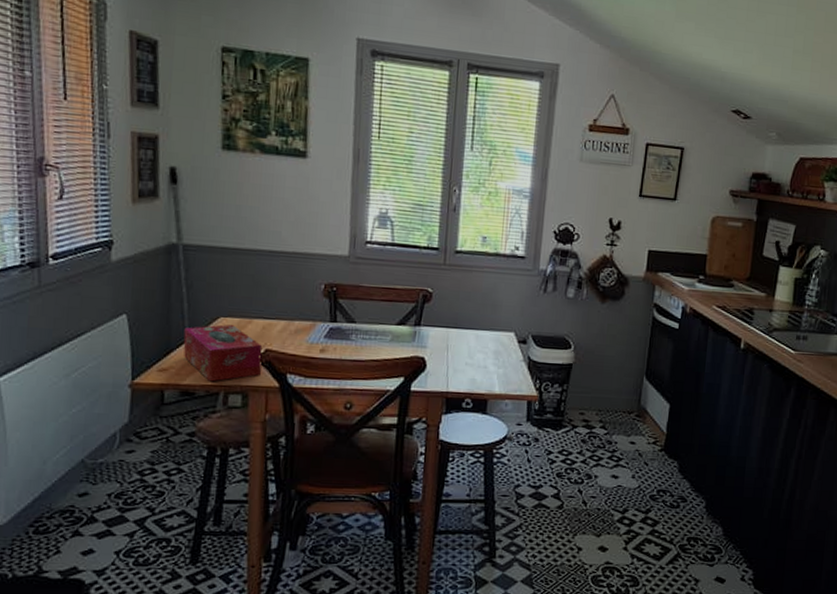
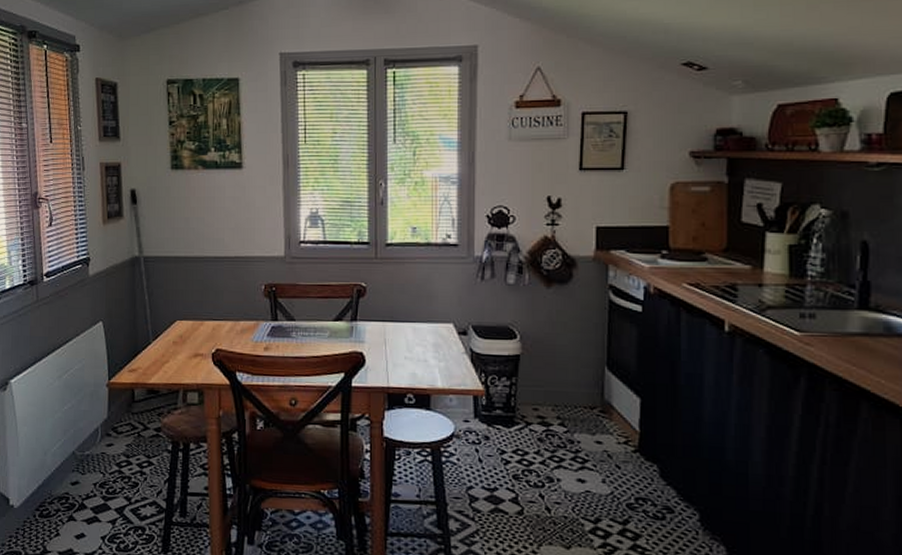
tissue box: present [183,324,263,382] -> none [148,327,214,381]

